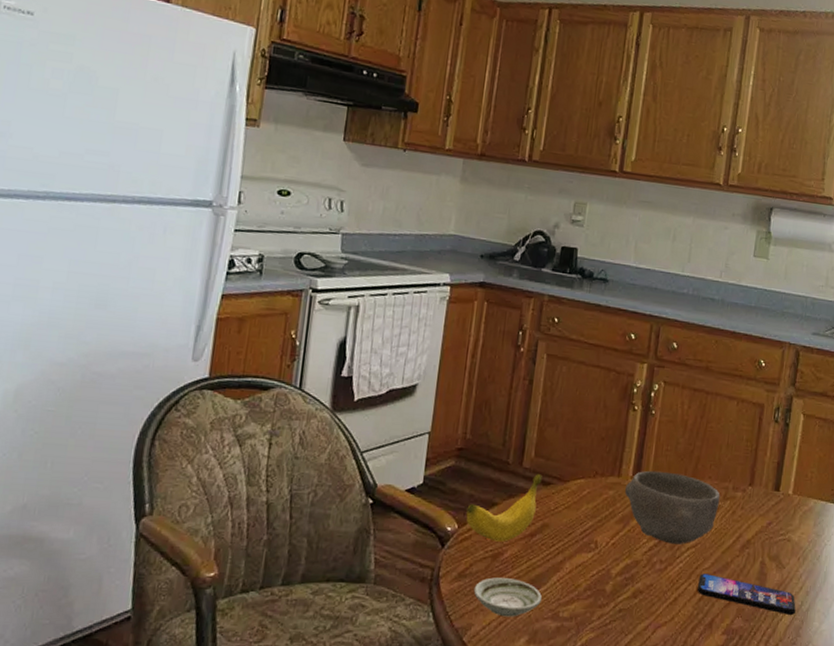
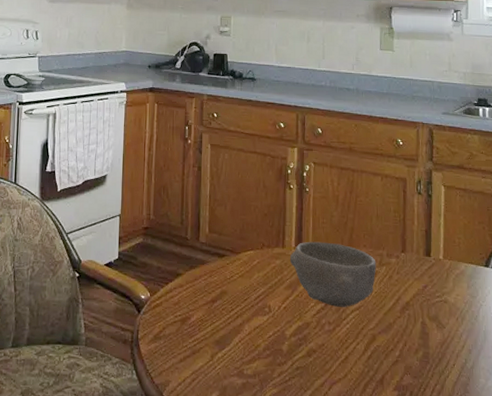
banana: present [466,474,542,542] -> none [156,247,217,308]
saucer: present [473,577,542,617] -> none [168,339,227,375]
smartphone: present [697,573,796,615] -> none [365,334,461,372]

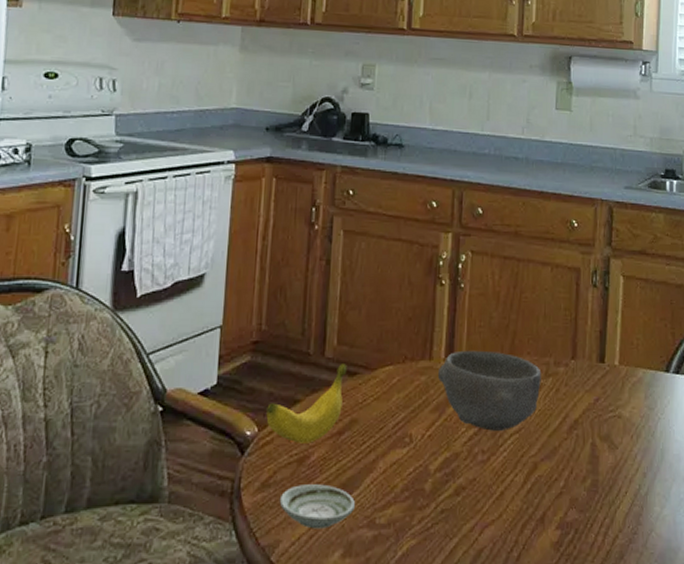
banana: none [156,247,217,308] -> present [266,364,347,444]
saucer: none [168,339,227,375] -> present [279,484,355,529]

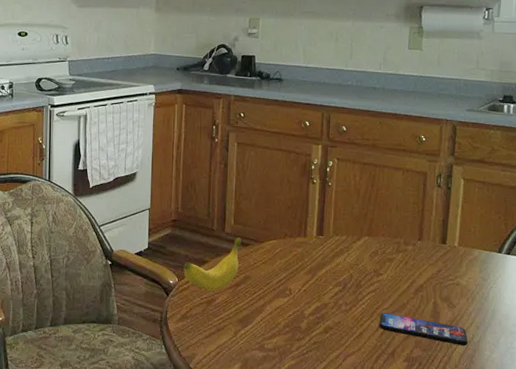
saucer: present [279,484,355,529] -> none [194,318,249,349]
bowl: present [438,350,542,431] -> none [311,231,394,290]
smartphone: none [524,461,633,501] -> present [379,313,468,346]

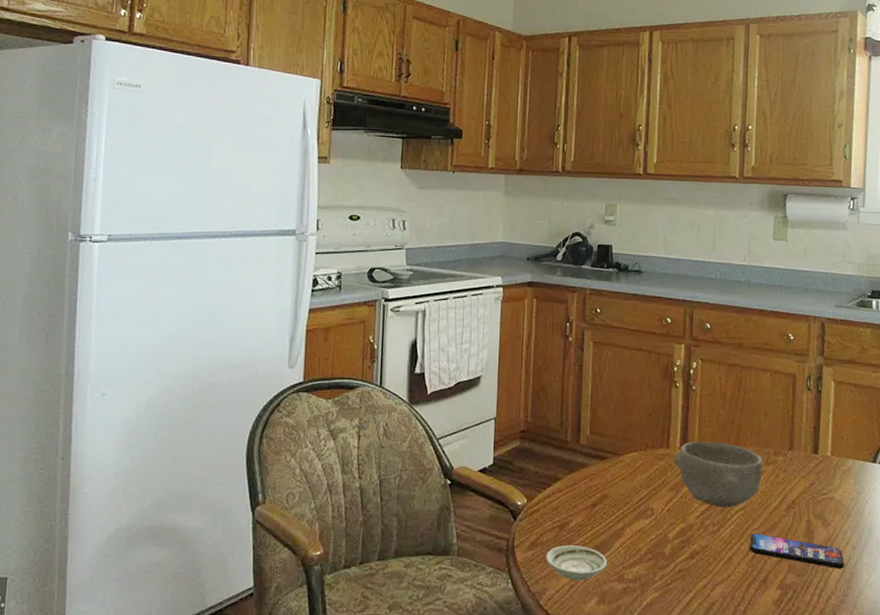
banana: present [183,237,242,291] -> none [533,450,598,513]
saucer: none [194,318,249,349] -> present [545,545,607,581]
bowl: none [311,231,394,290] -> present [675,441,763,508]

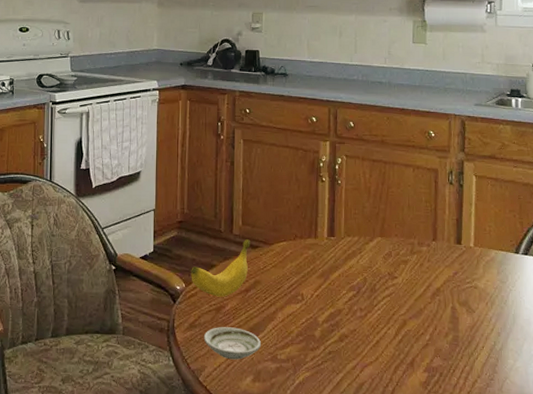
banana: none [533,450,598,513] -> present [191,239,250,297]
bowl: present [675,441,763,508] -> none [323,232,408,294]
smartphone: present [749,534,844,569] -> none [396,319,490,354]

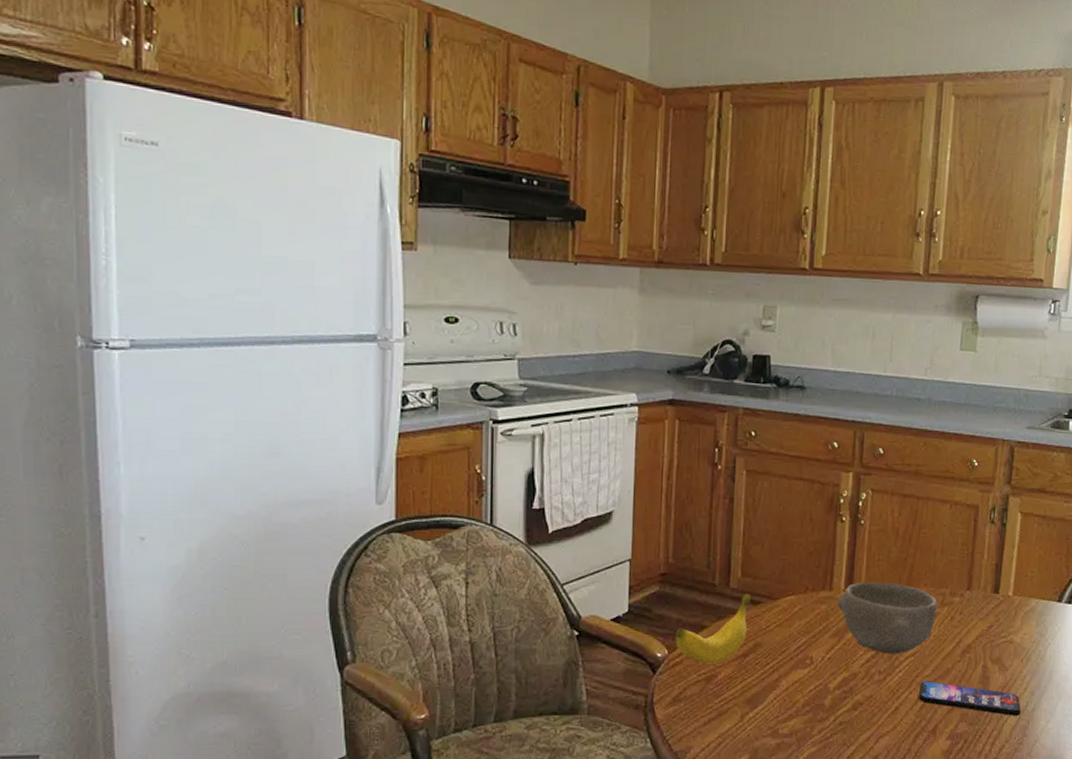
saucer: present [203,327,261,360] -> none [689,699,759,738]
bowl: none [323,232,408,294] -> present [838,582,937,654]
smartphone: none [396,319,490,354] -> present [918,681,1021,716]

